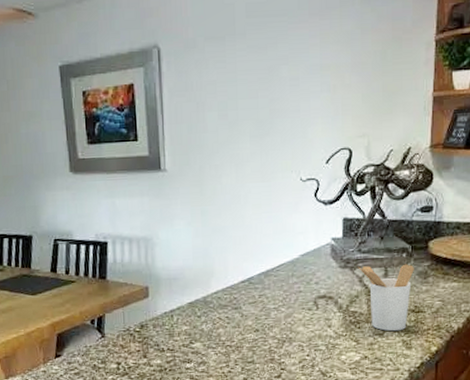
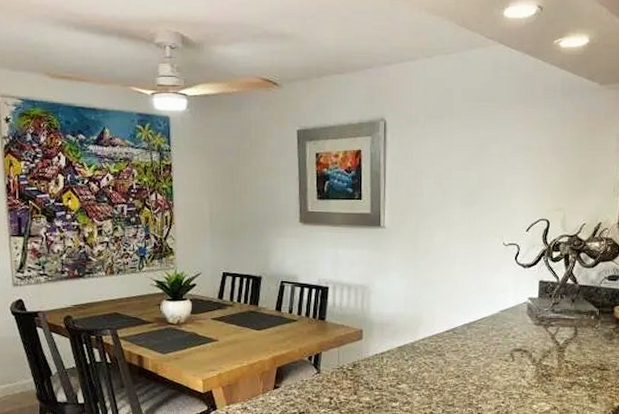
utensil holder: present [358,264,414,332] -> none [551,325,601,386]

